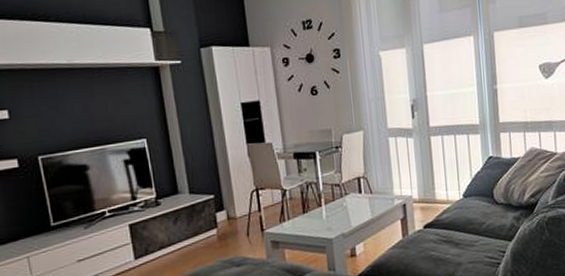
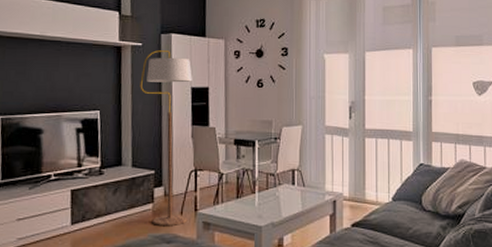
floor lamp: none [185,66,255,250] -> present [140,50,192,225]

